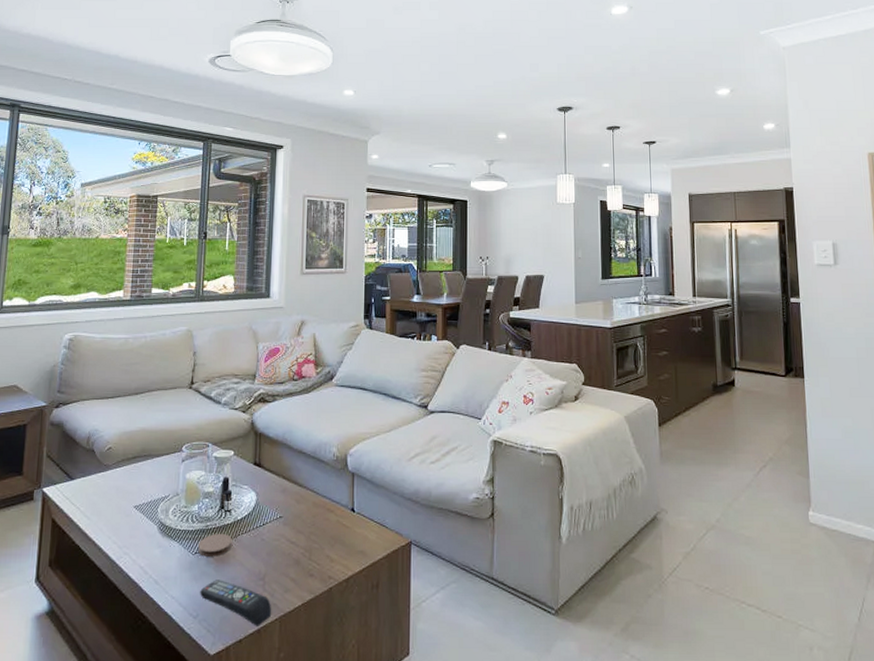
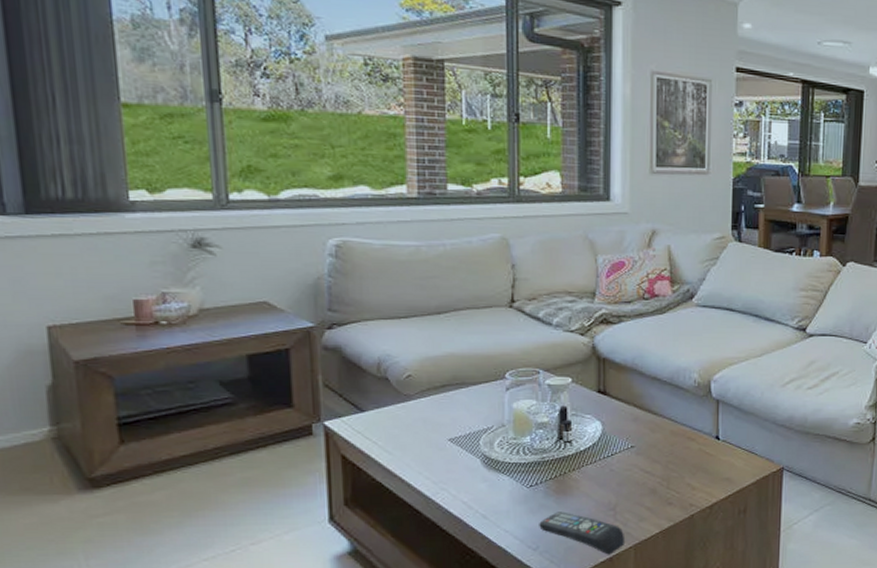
coaster: present [198,534,232,557] -> none [534,466,575,489]

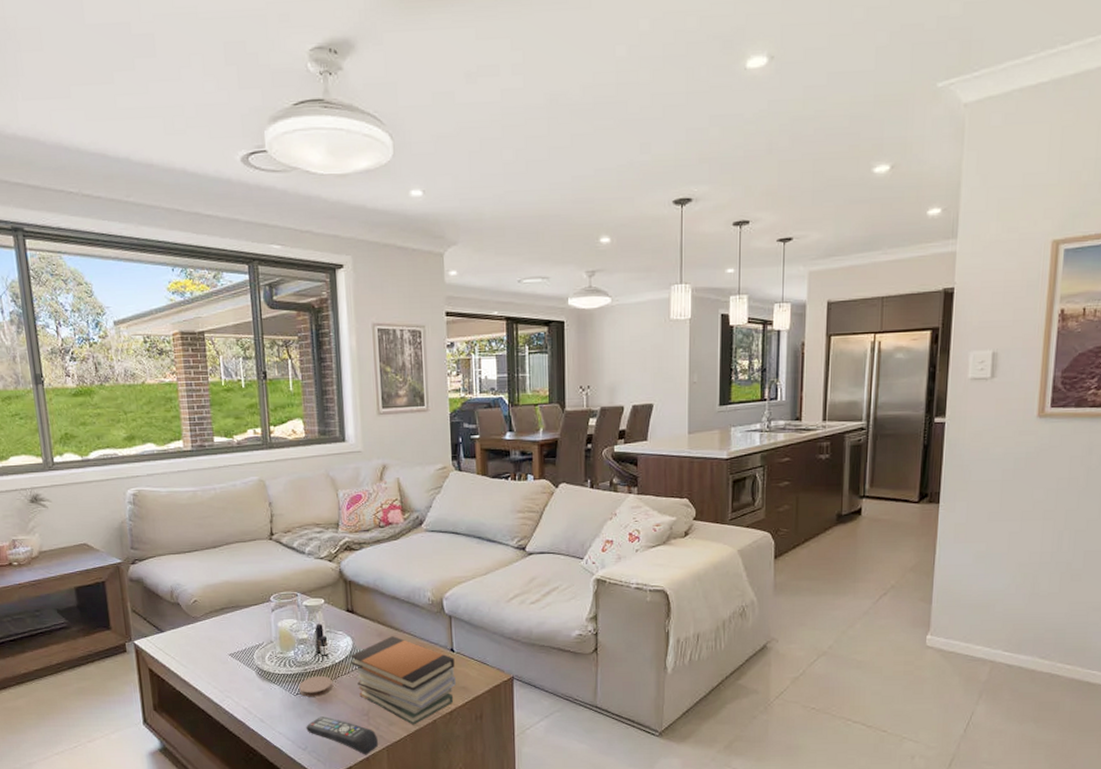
coaster: none [534,466,575,489] -> present [299,676,333,697]
book stack: none [599,421,719,521] -> present [350,636,456,725]

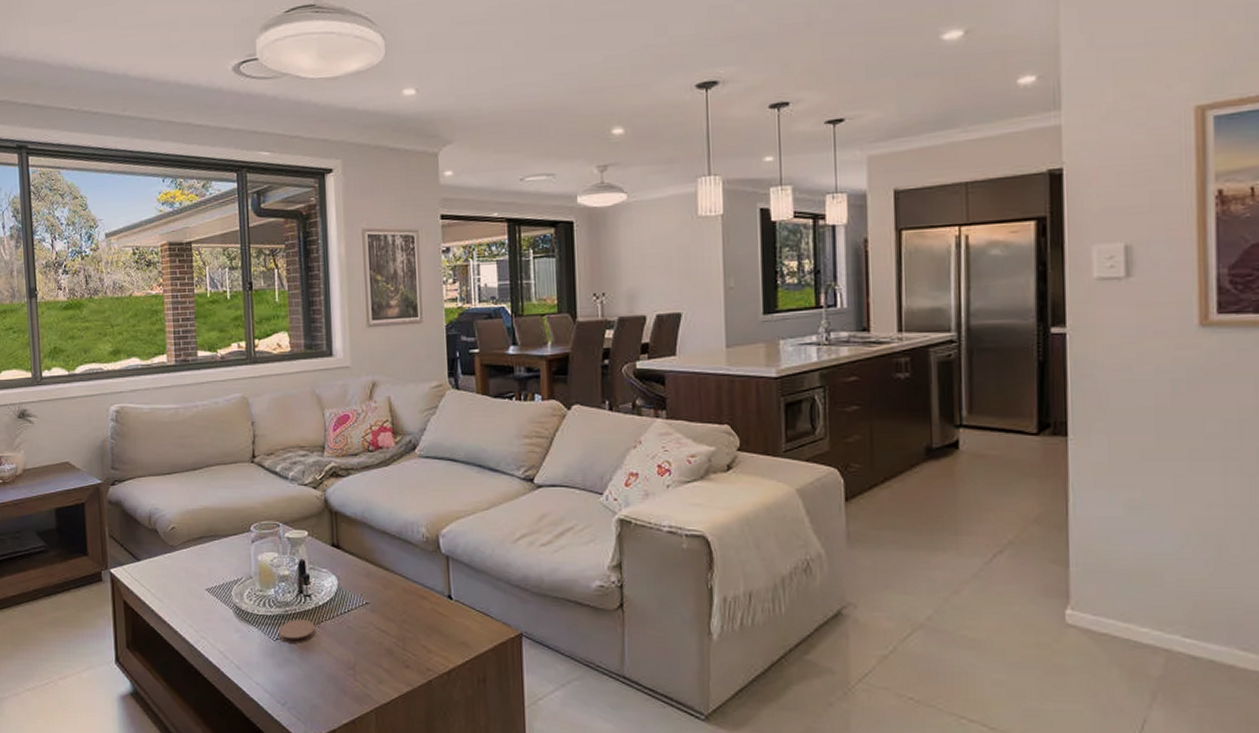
remote control: present [306,716,379,755] -> none [286,667,366,717]
book stack: present [350,636,456,725] -> none [335,577,454,685]

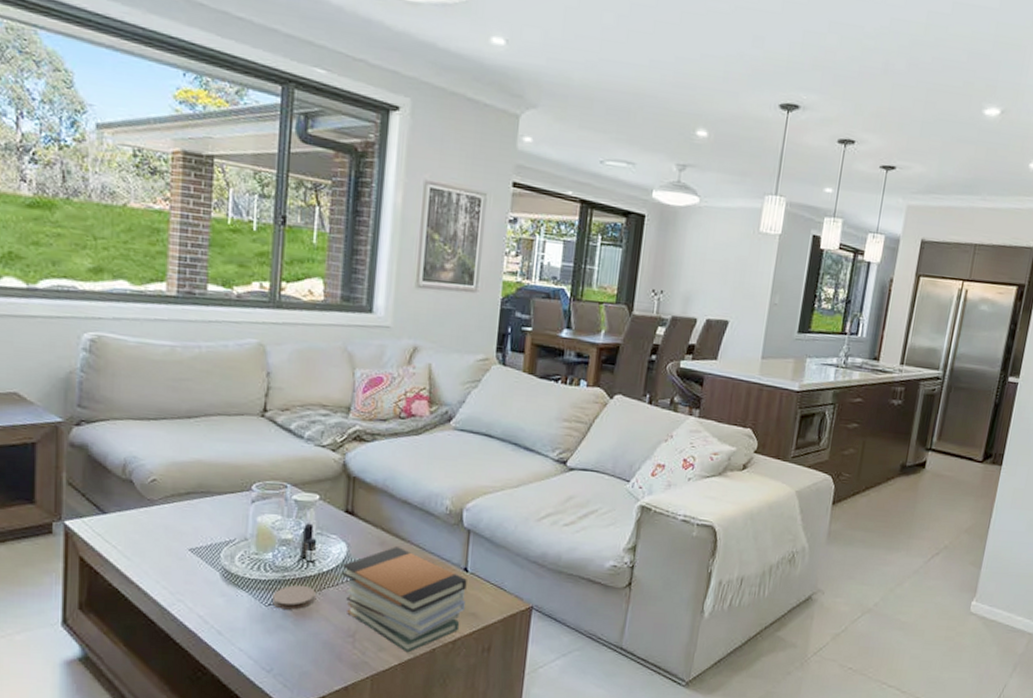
book stack: none [335,577,454,685] -> present [342,547,467,653]

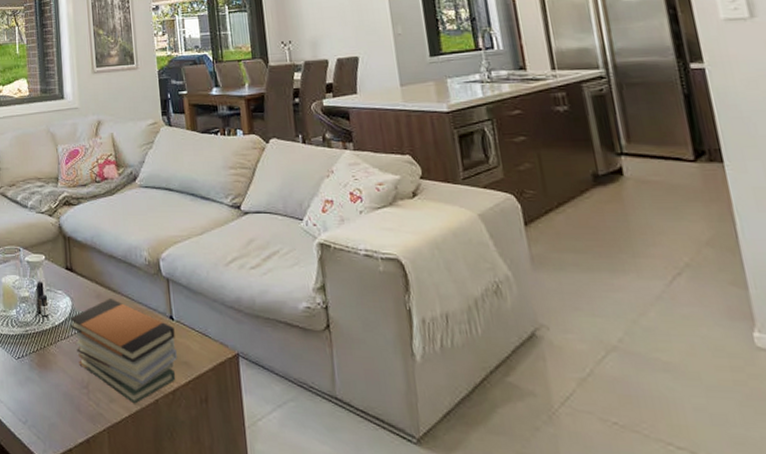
coaster: present [272,585,316,610] -> none [20,339,53,362]

